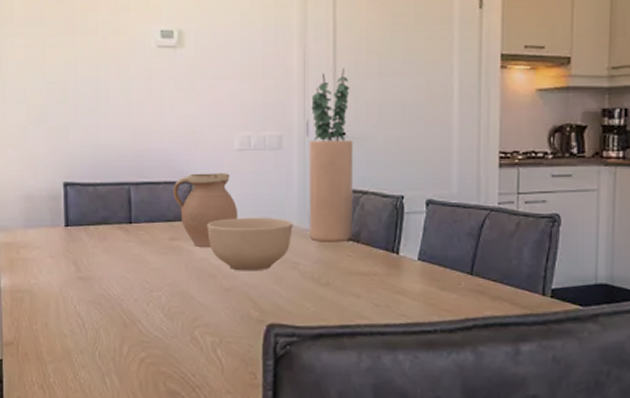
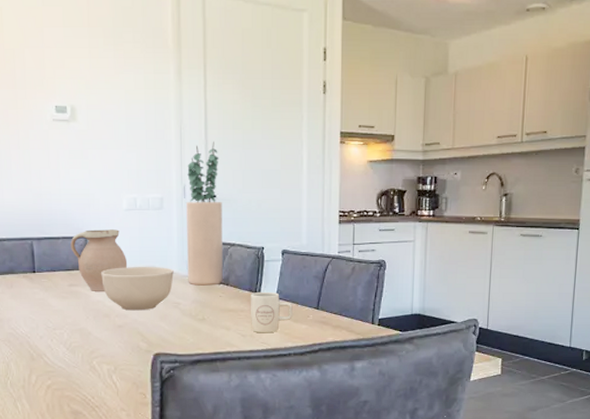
mug: none [385,251,439,304] -> present [250,291,293,333]

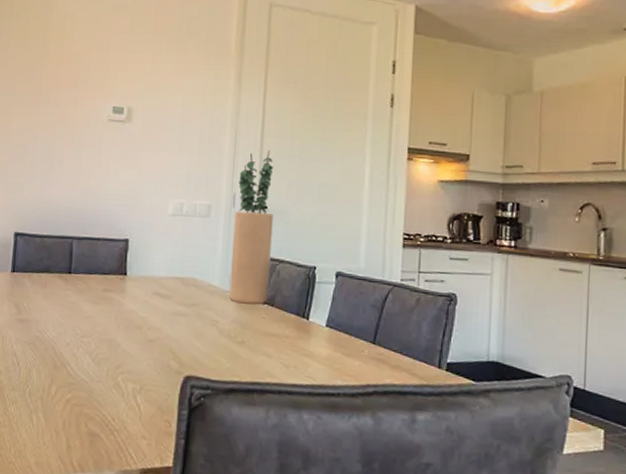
pitcher: present [70,229,128,291] -> none [110,232,167,300]
bowl: present [101,267,174,311] -> none [138,275,215,326]
mug: present [250,291,293,333] -> none [295,317,345,367]

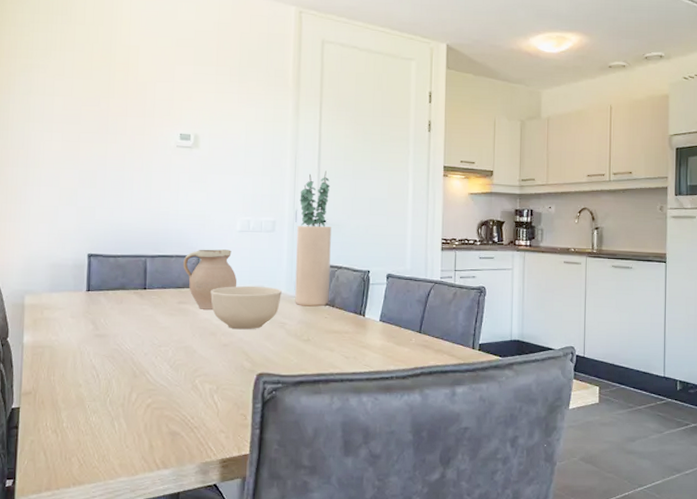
pitcher: none [110,232,167,300] -> present [183,249,237,310]
bowl: none [138,275,215,326] -> present [210,286,282,330]

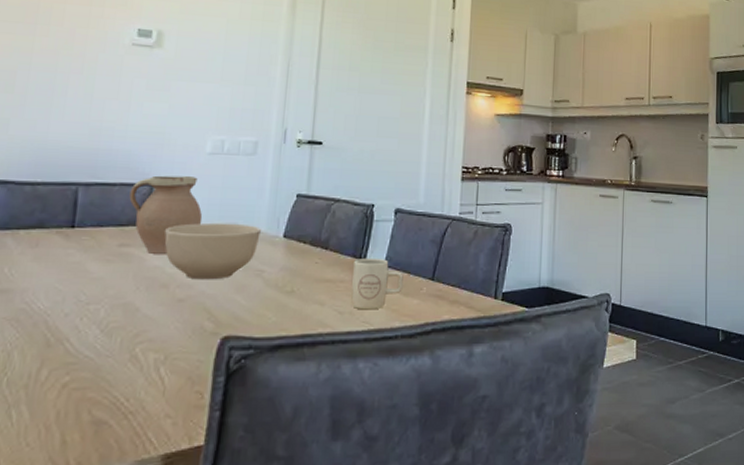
vase: present [295,170,331,307] -> none [277,82,331,249]
mug: none [354,314,396,356] -> present [350,257,404,310]

